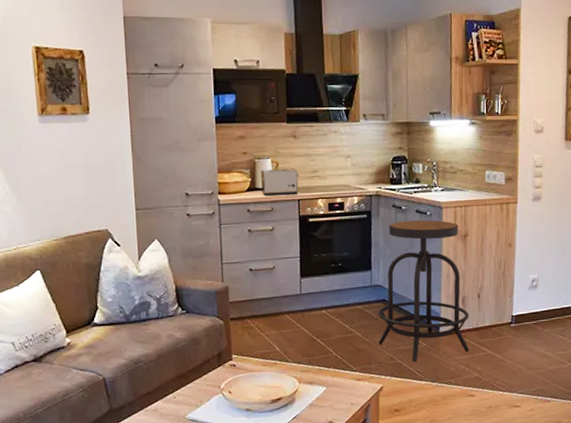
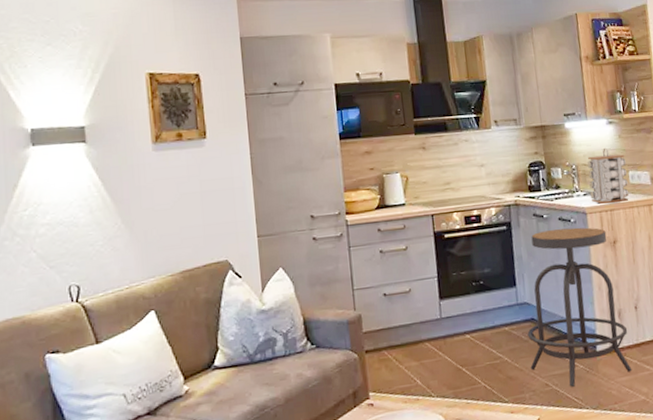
toaster: present [260,168,299,196] -> none [390,181,432,213]
spice rack: none [447,147,484,201] -> present [587,147,629,205]

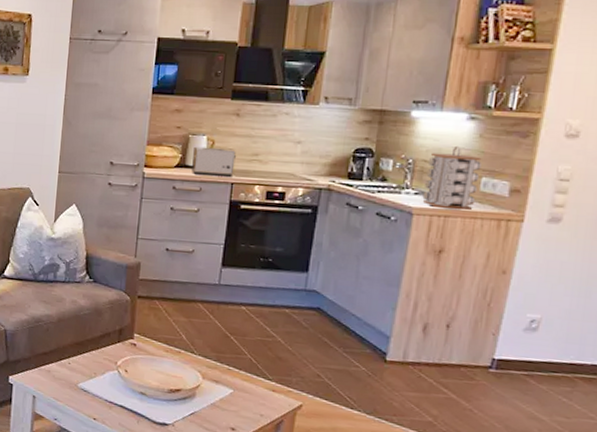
toaster: none [390,181,432,213] -> present [191,146,237,177]
bar stool: present [527,227,632,387] -> none [304,222,433,390]

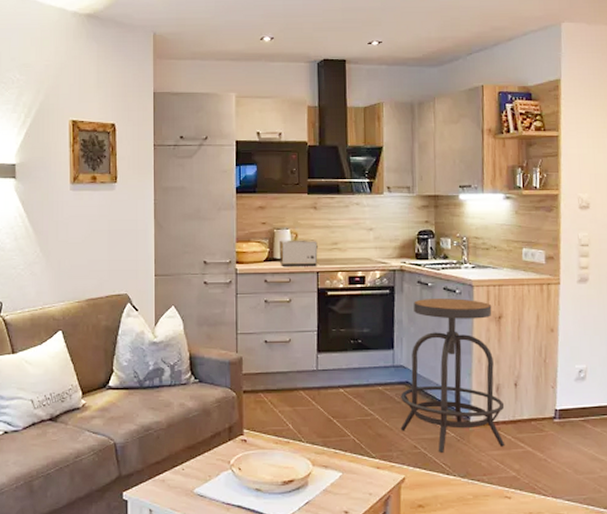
bar stool: none [304,222,433,390] -> present [400,299,505,453]
spice rack: present [422,145,482,211] -> none [478,222,521,279]

